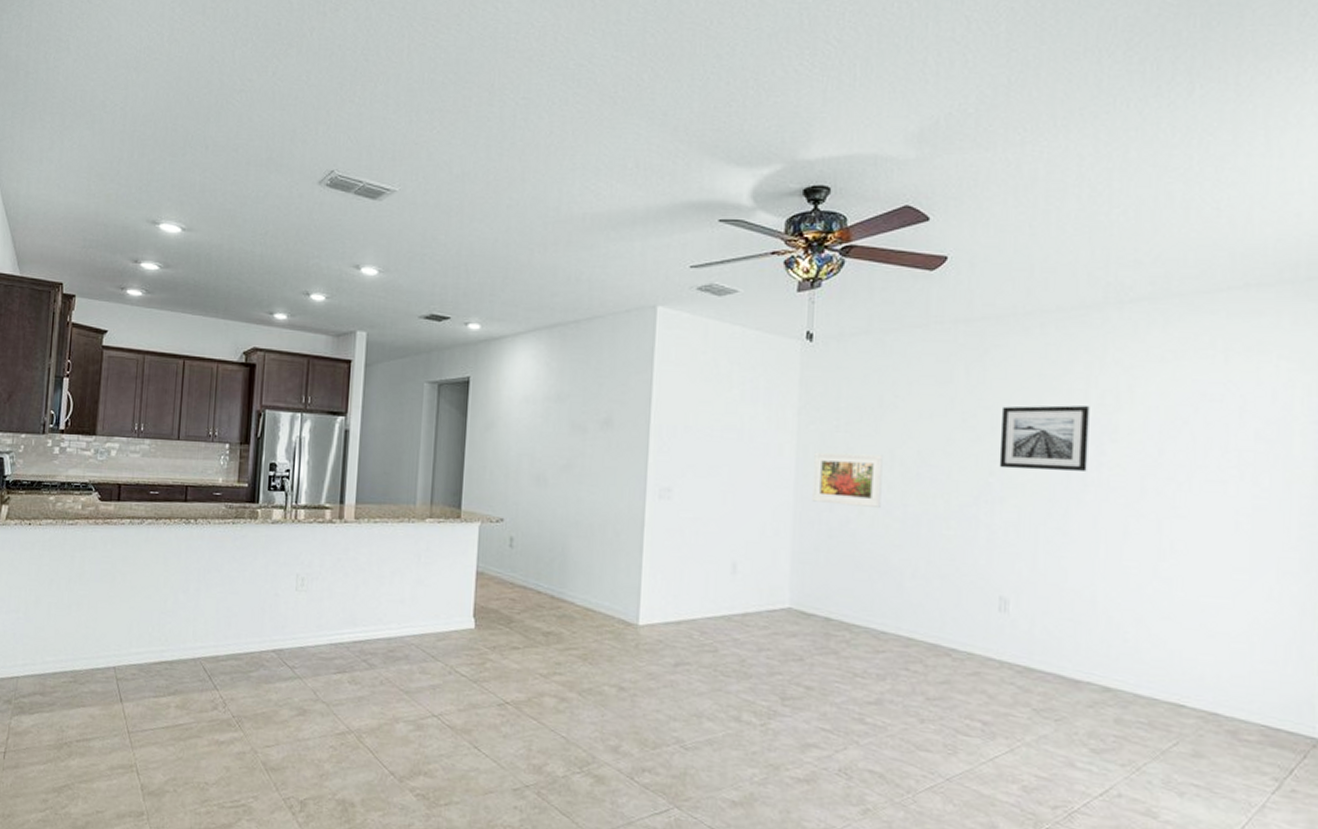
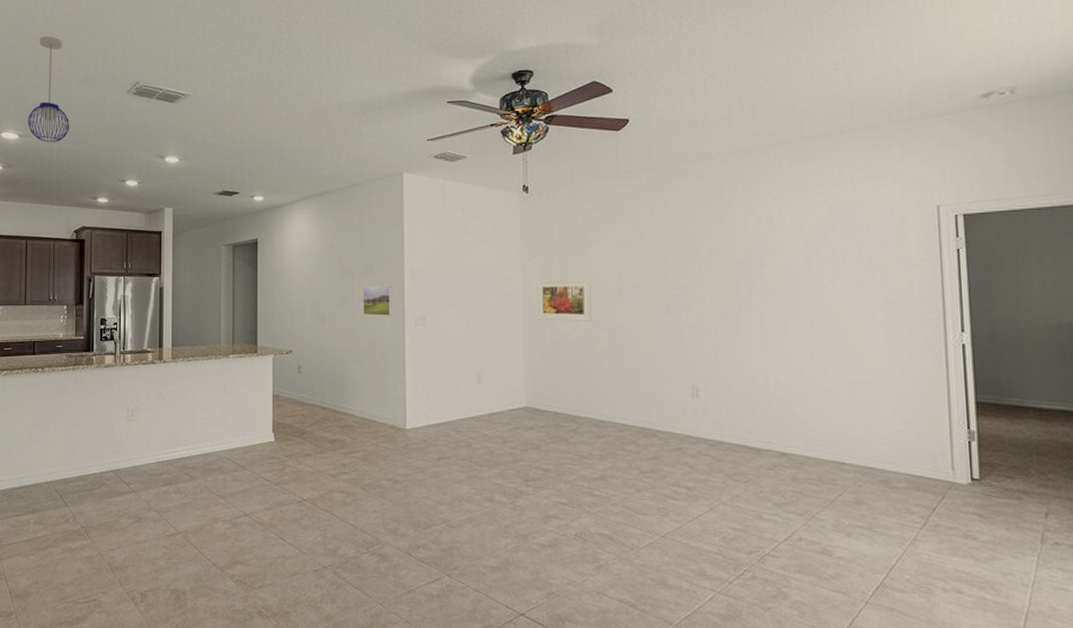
pendant light: none [193,106,245,240] -> present [28,36,70,143]
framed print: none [594,445,634,484] -> present [362,286,393,316]
wall art: present [999,405,1090,472] -> none [681,230,752,283]

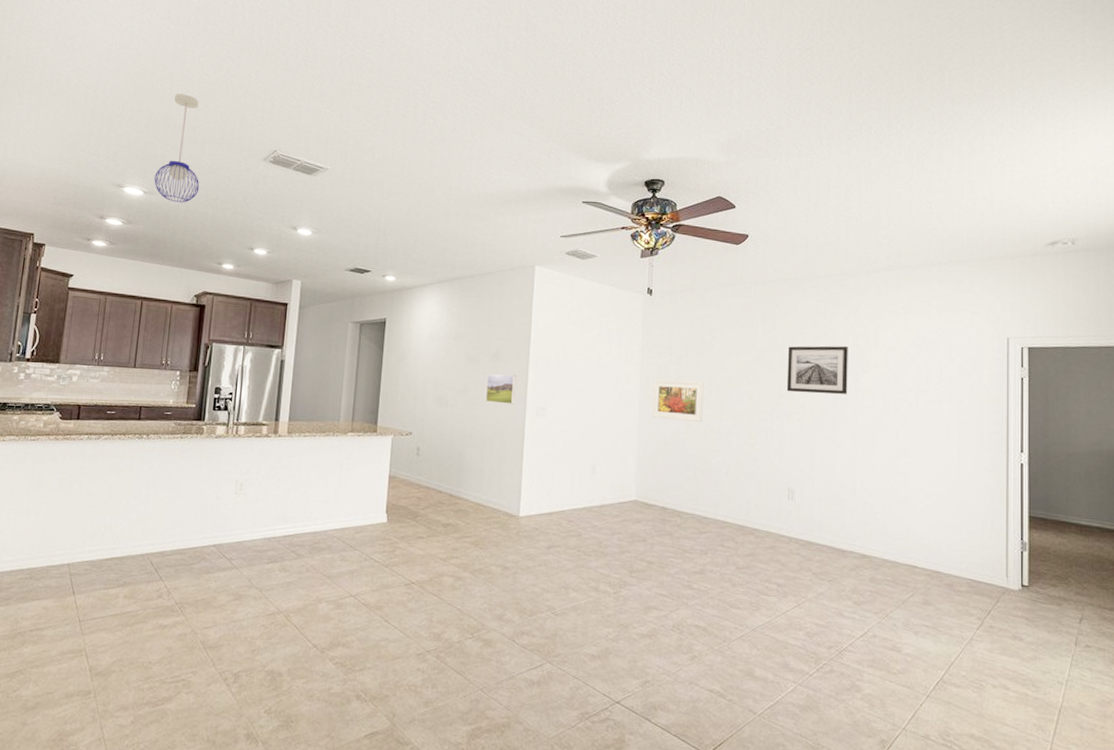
wall art: none [681,230,752,283] -> present [786,346,848,395]

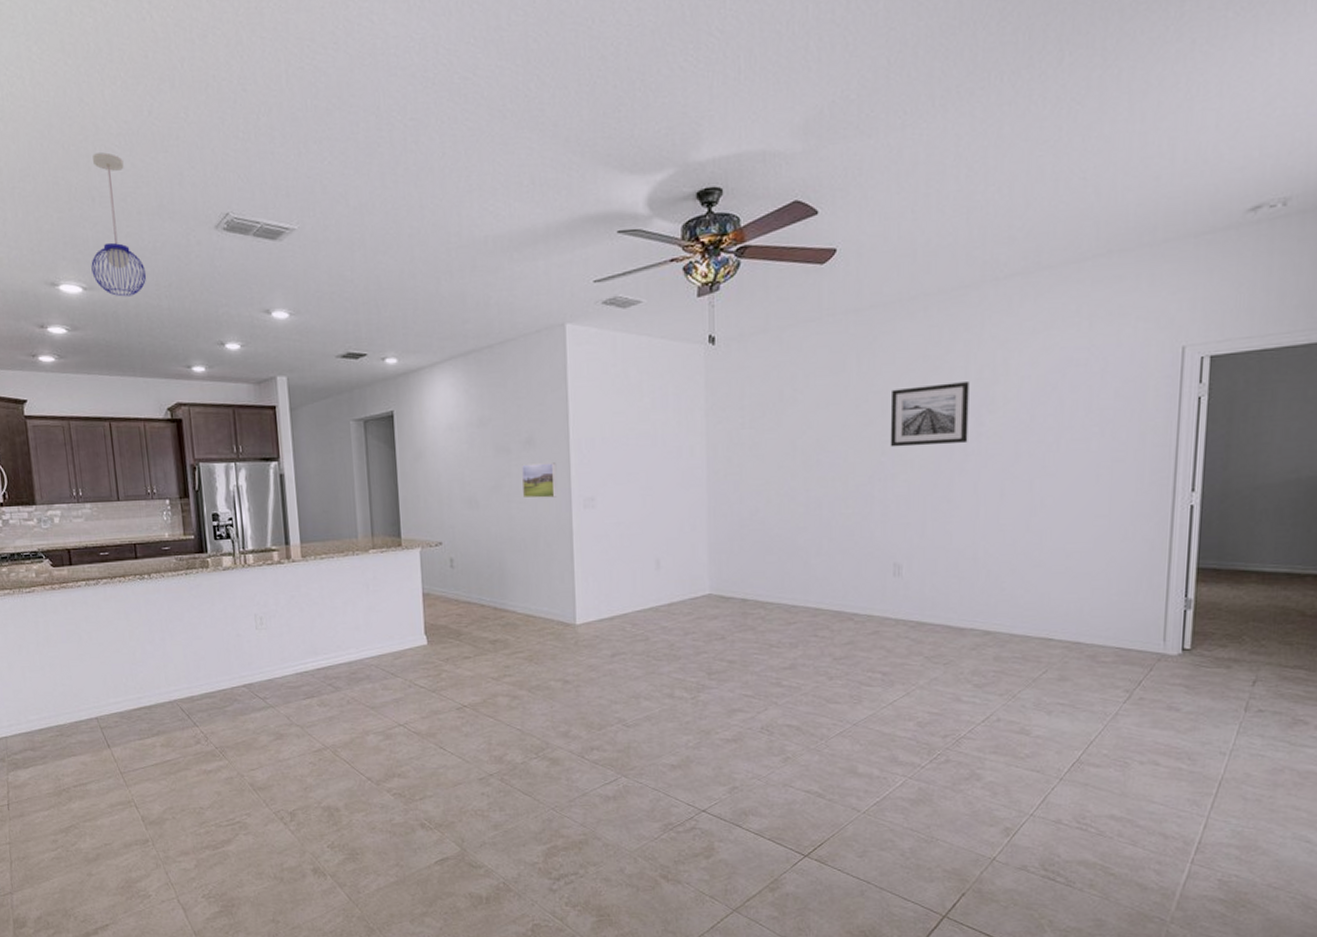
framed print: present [652,379,704,422] -> none [723,446,786,497]

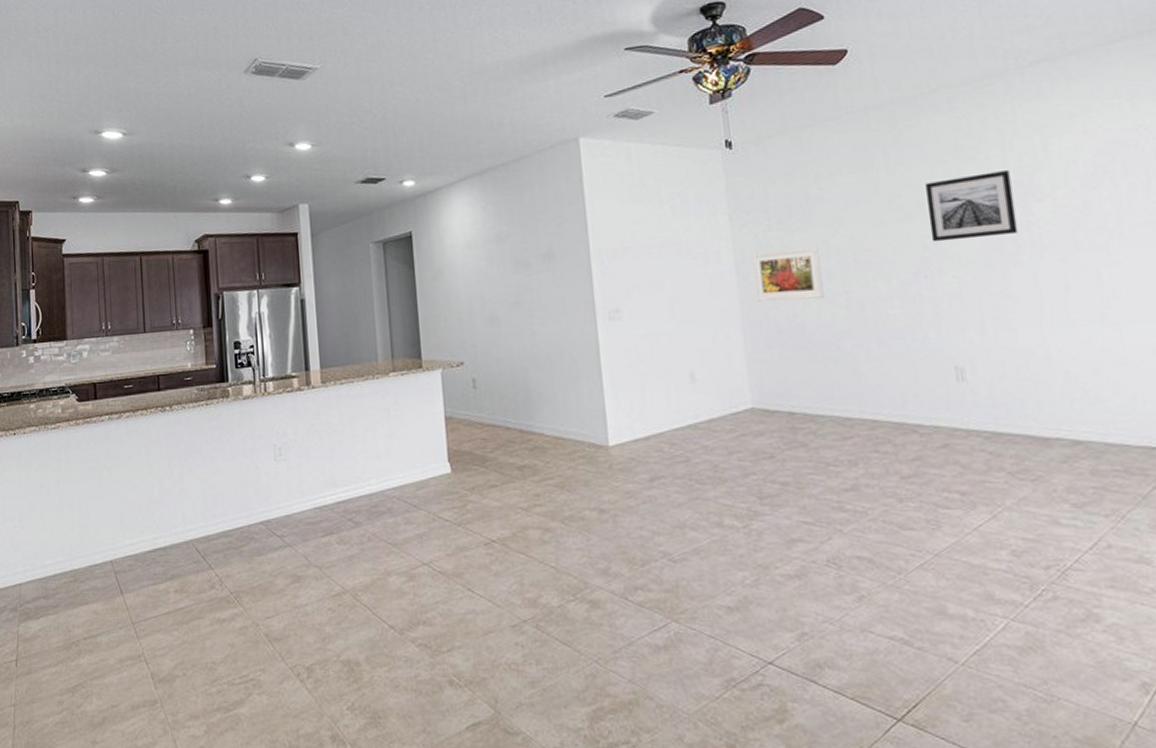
pendant light: present [91,152,147,297] -> none [131,14,181,140]
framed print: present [522,462,558,499] -> none [542,275,580,313]
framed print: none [723,446,786,497] -> present [752,247,824,302]

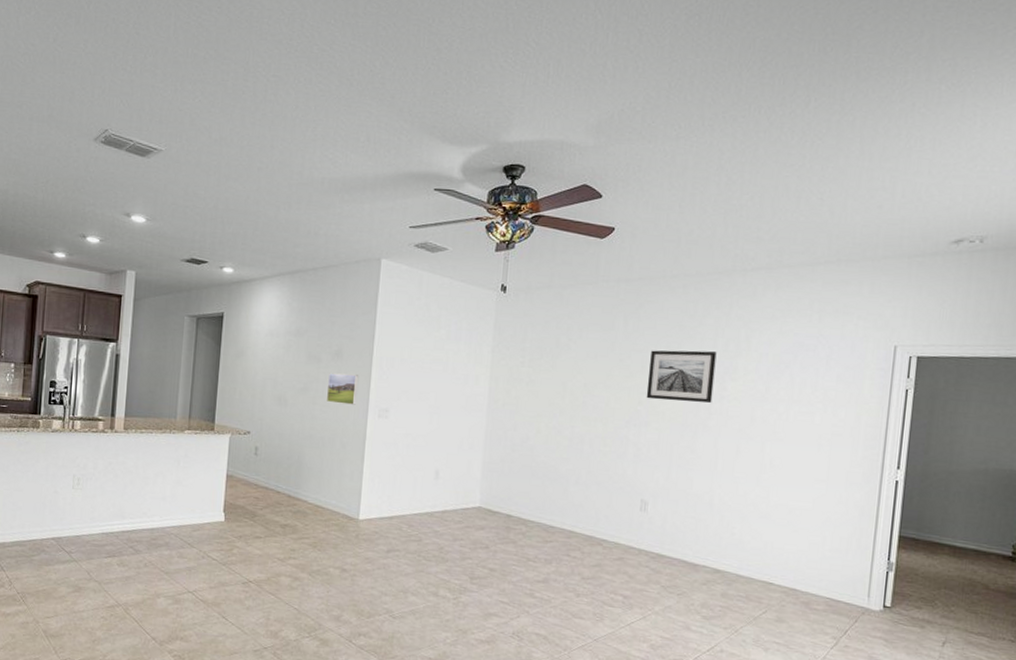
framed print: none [542,275,580,313] -> present [326,373,359,405]
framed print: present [752,247,824,302] -> none [501,382,557,428]

